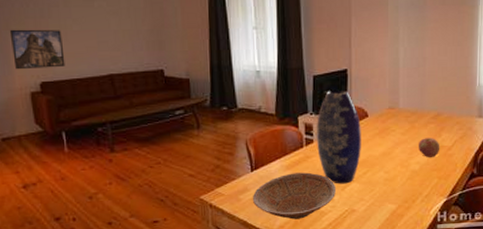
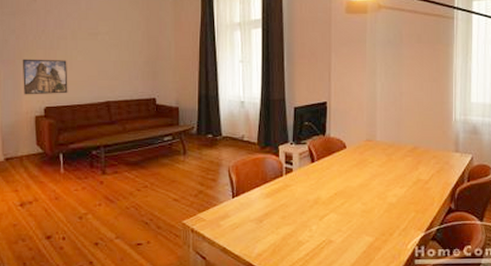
bowl: present [252,172,336,220] -> none [232,201,313,248]
vase: present [317,91,361,184] -> none [296,122,339,214]
apple: present [419,138,440,158] -> none [396,171,417,191]

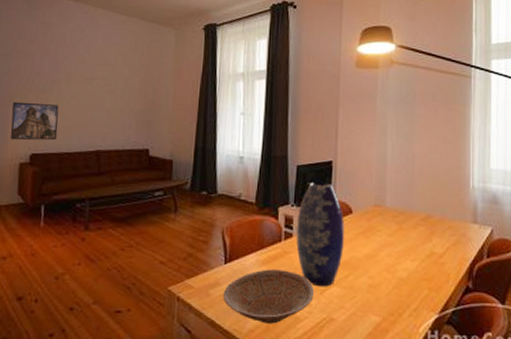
bowl: none [232,201,313,248] -> present [222,269,314,324]
vase: none [296,122,339,214] -> present [296,182,345,287]

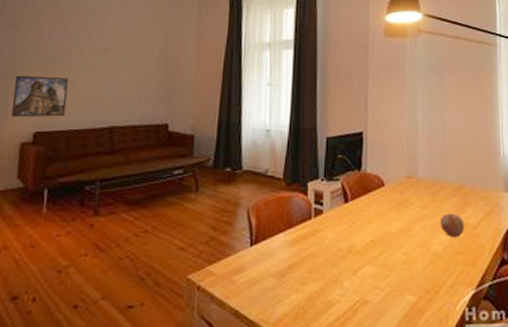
bowl: present [222,269,314,324] -> none [248,250,346,311]
vase: present [296,182,345,287] -> none [327,155,377,267]
apple: none [407,242,431,266] -> present [441,213,465,238]

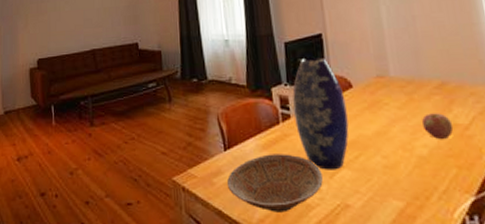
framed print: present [11,75,69,118] -> none [18,12,58,49]
bowl: none [248,250,346,311] -> present [226,154,323,213]
vase: none [327,155,377,267] -> present [292,57,349,170]

